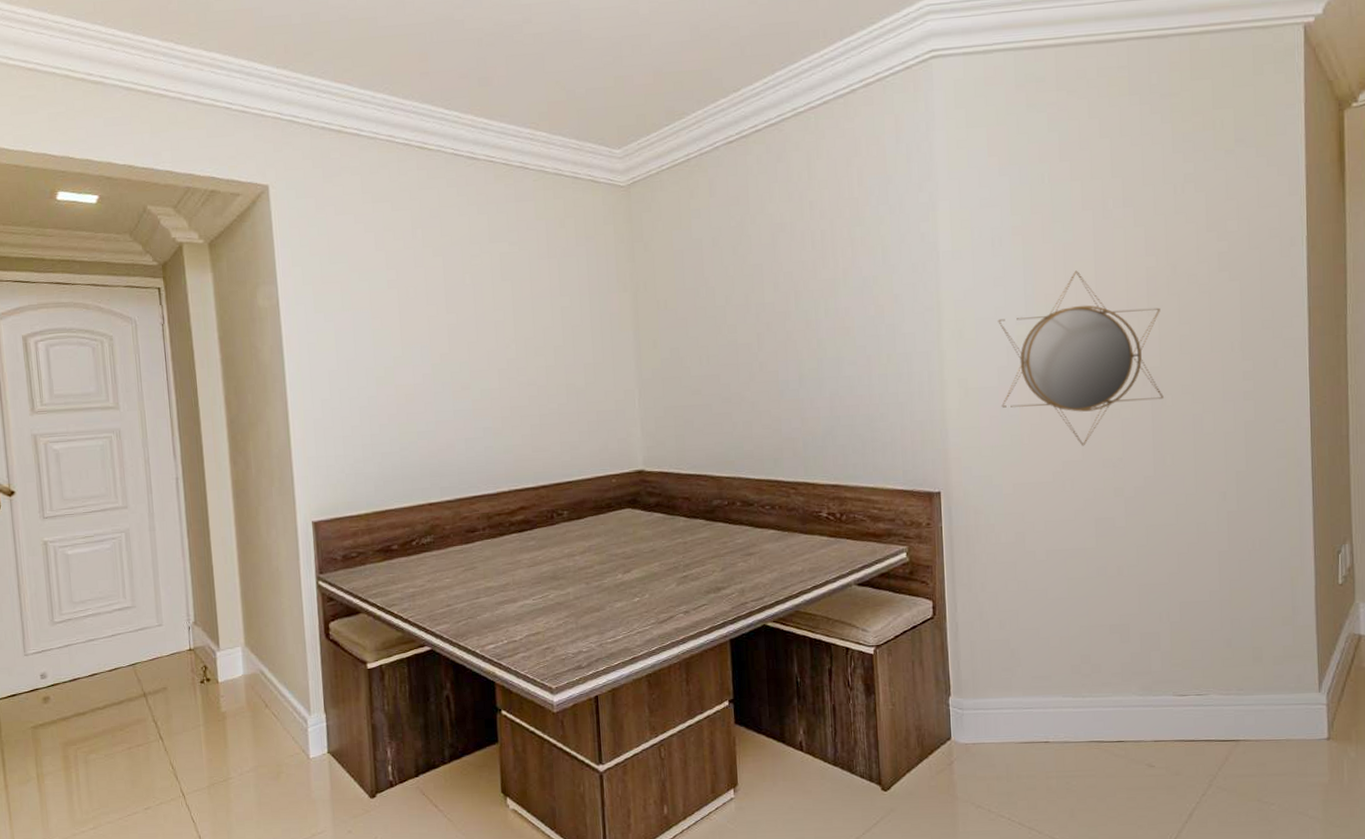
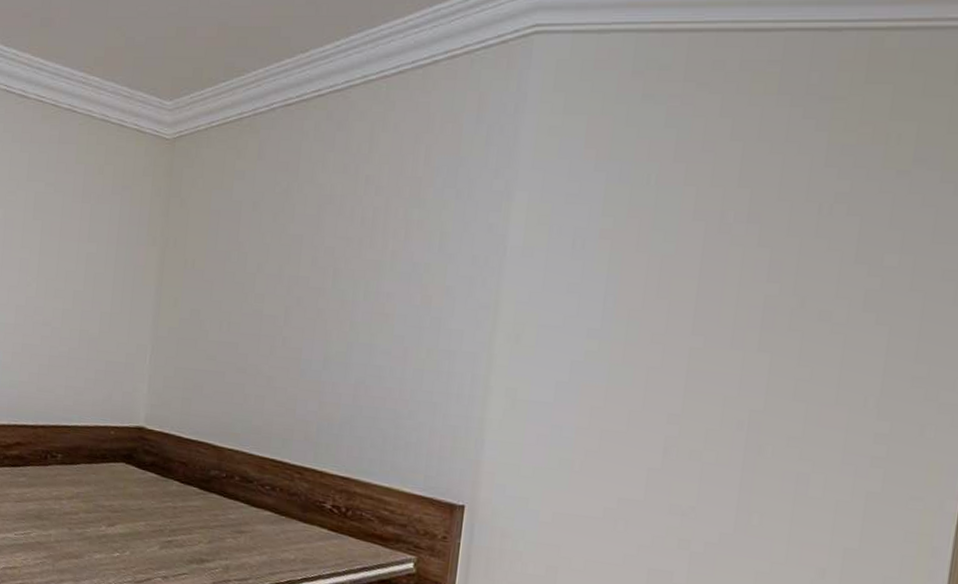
home mirror: present [998,270,1164,446] -> none [553,287,775,486]

